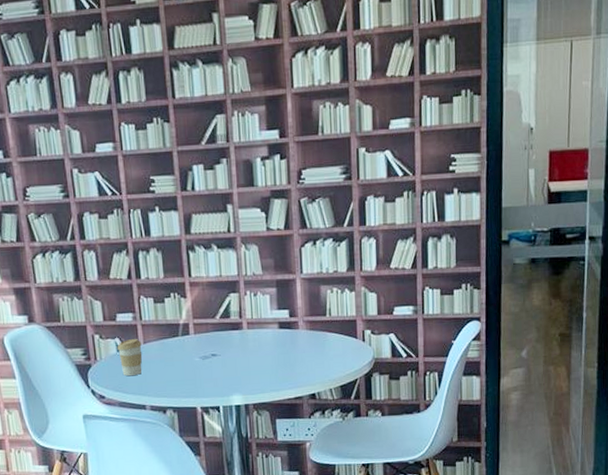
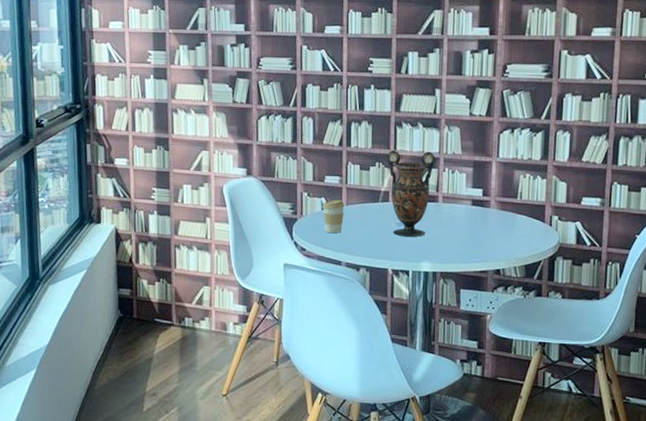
vase: none [182,275,235,371] -> present [387,150,436,237]

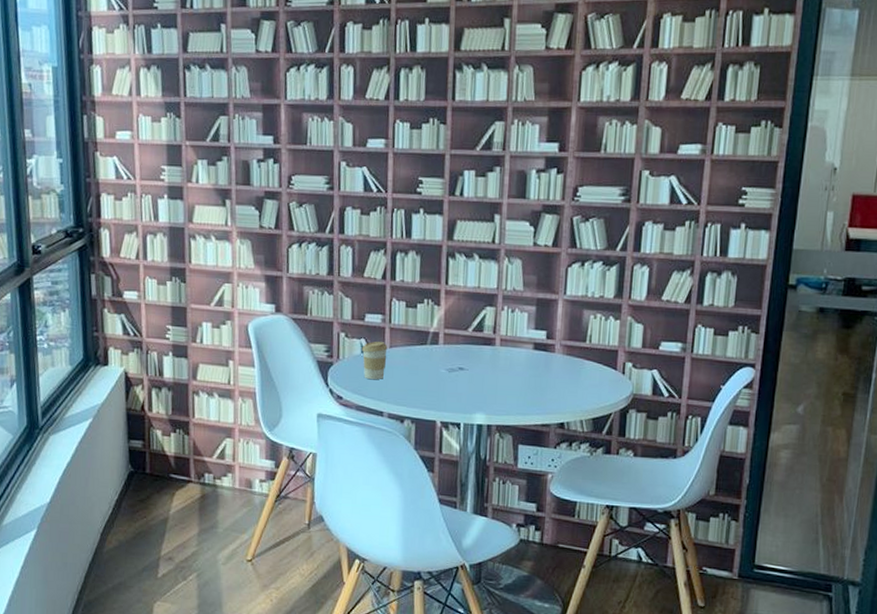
vase: present [387,150,436,237] -> none [437,284,494,386]

